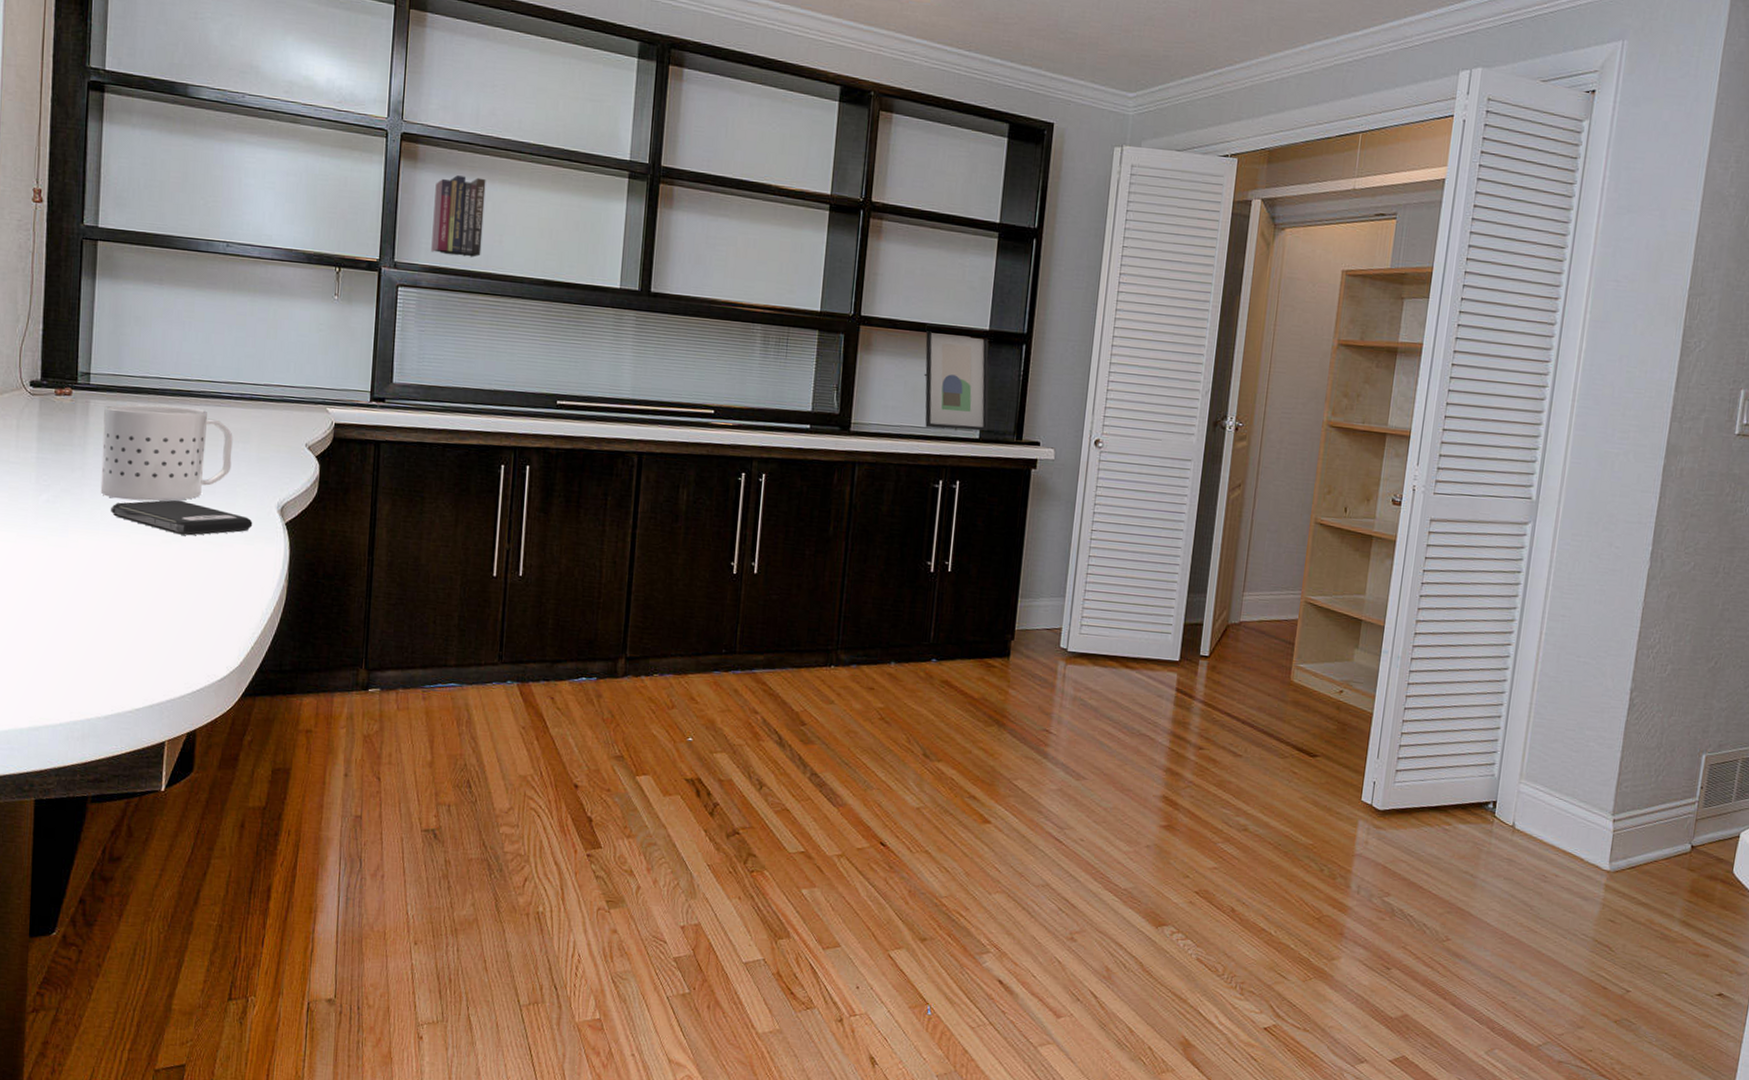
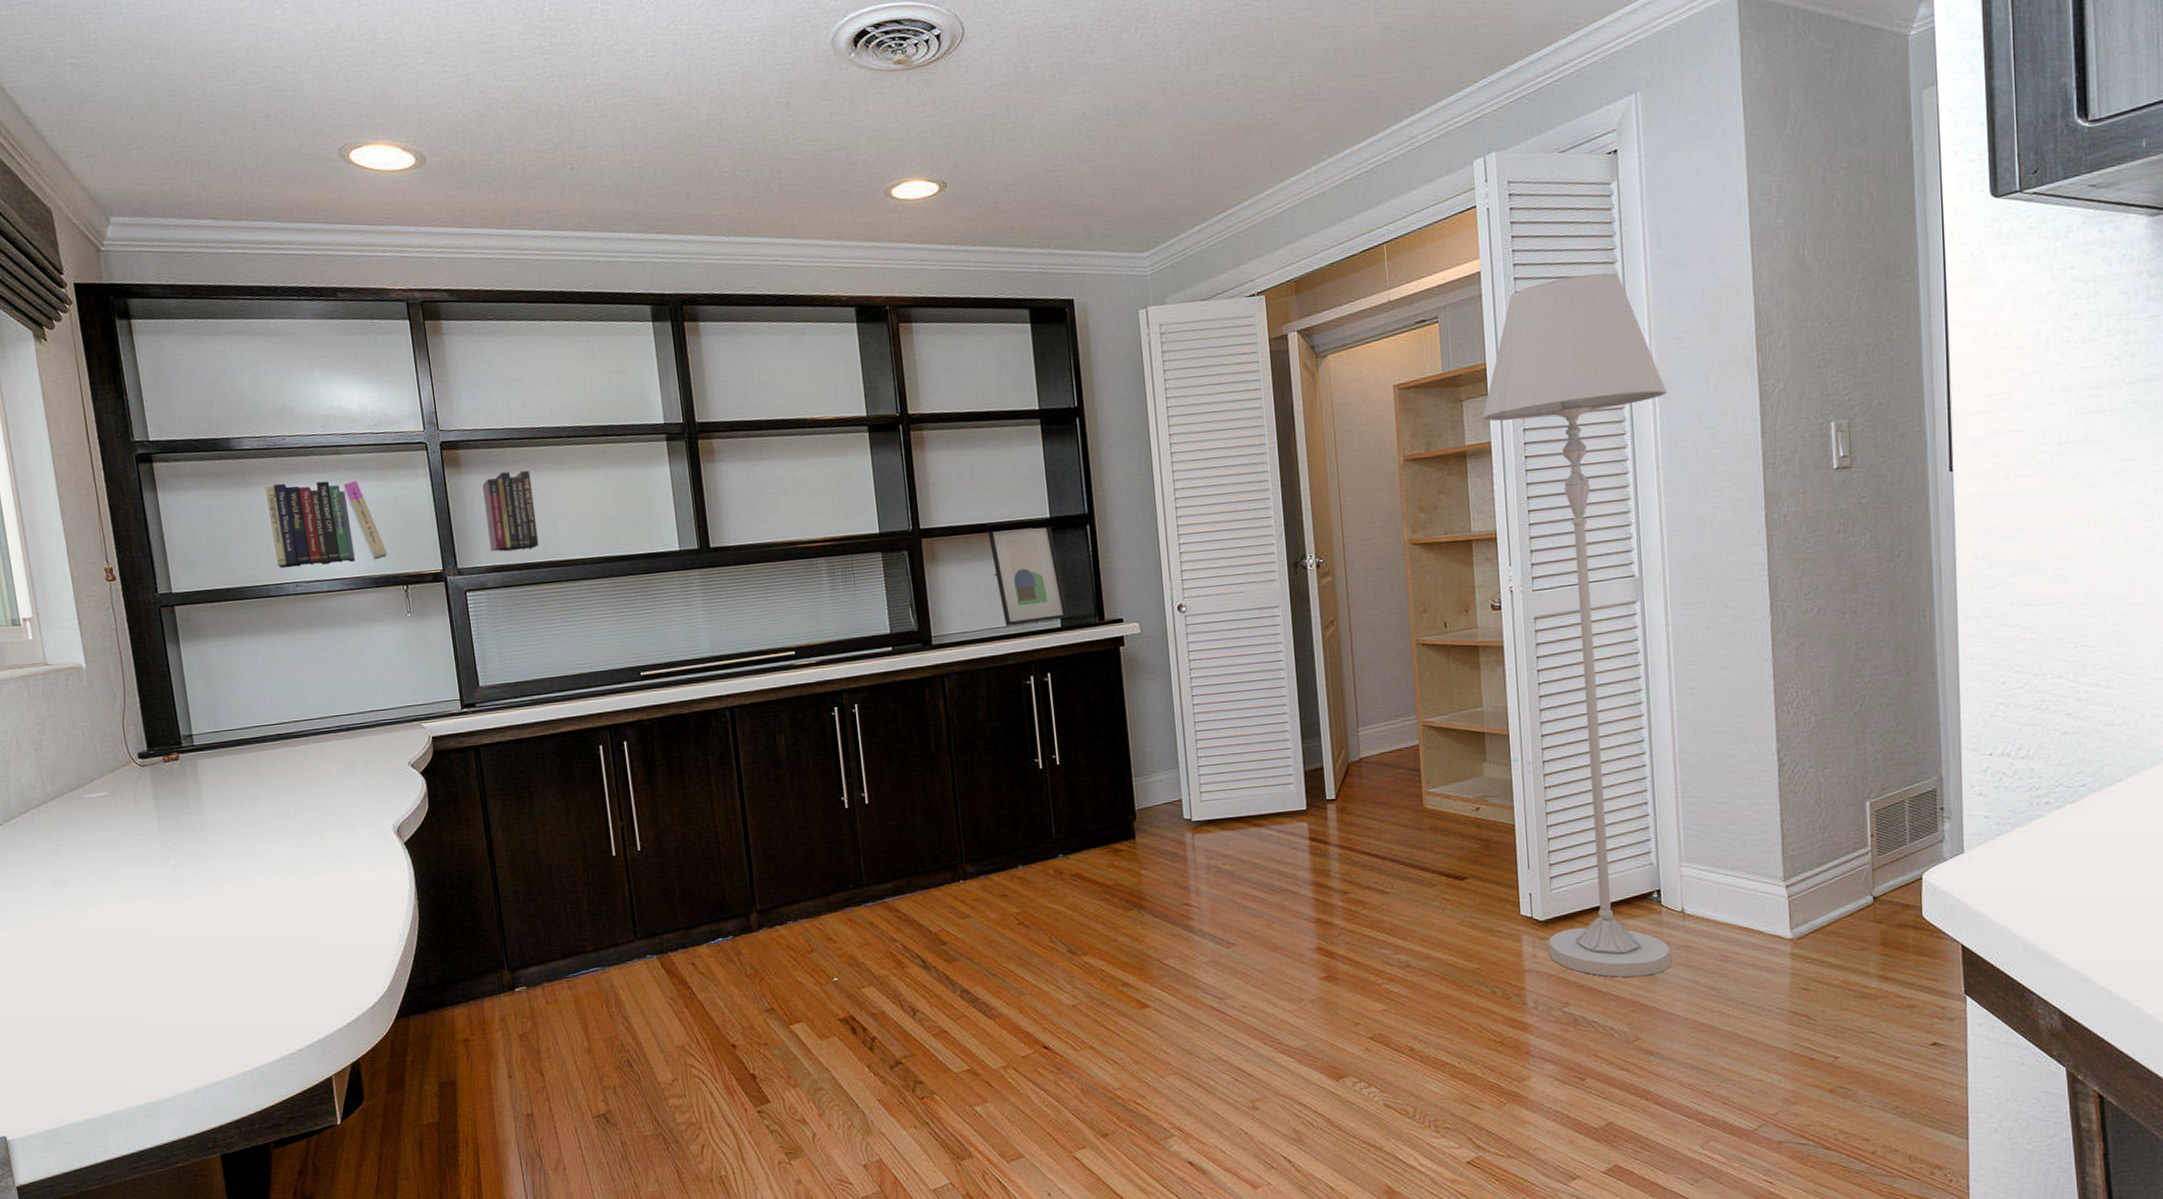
mug: present [100,404,233,501] -> none [212,749,343,851]
phone: present [110,499,253,536] -> none [236,840,374,874]
books: none [211,139,327,238] -> present [265,480,388,569]
floor lamp: none [1380,201,1596,882] -> present [1483,272,1672,978]

